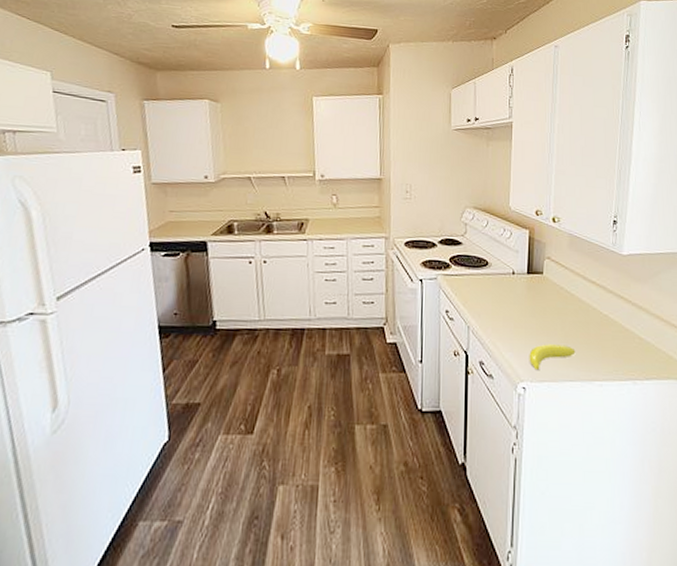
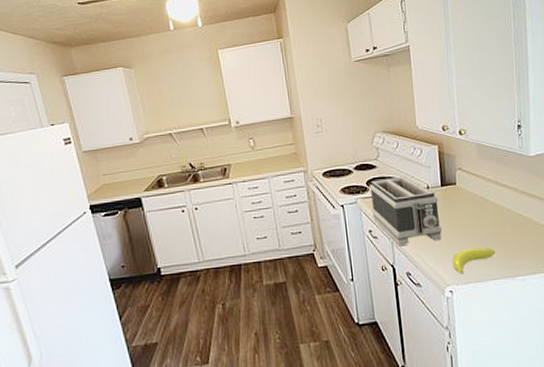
toaster: none [451,257,522,333] -> present [369,176,442,247]

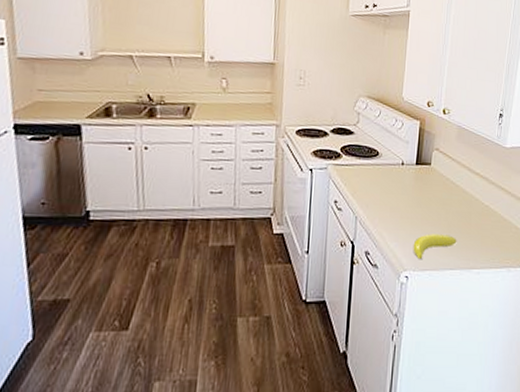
toaster: present [369,176,442,247] -> none [341,147,410,223]

